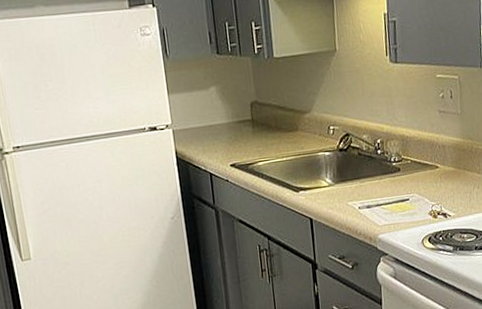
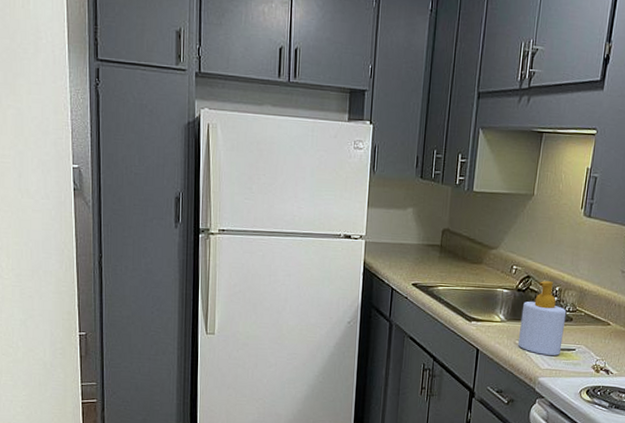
soap bottle: none [347,135,395,212] -> present [517,281,567,356]

